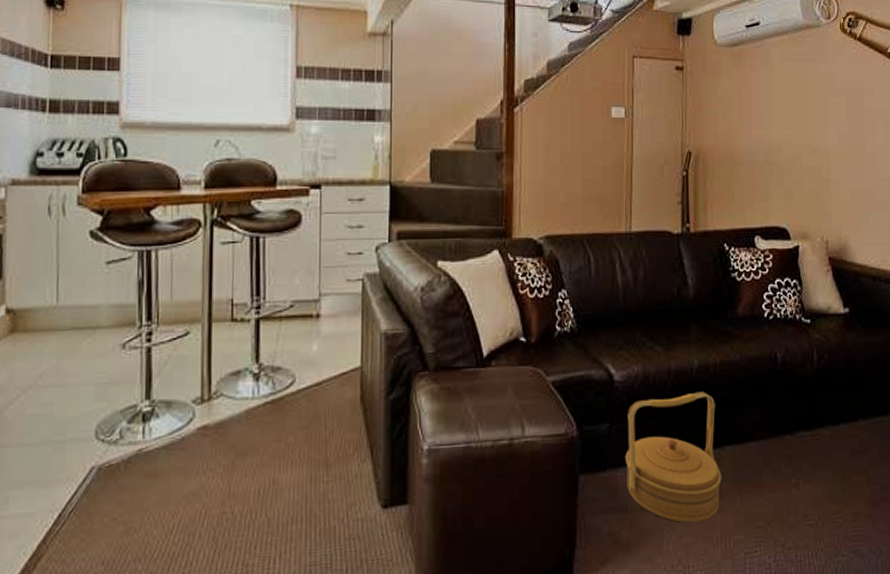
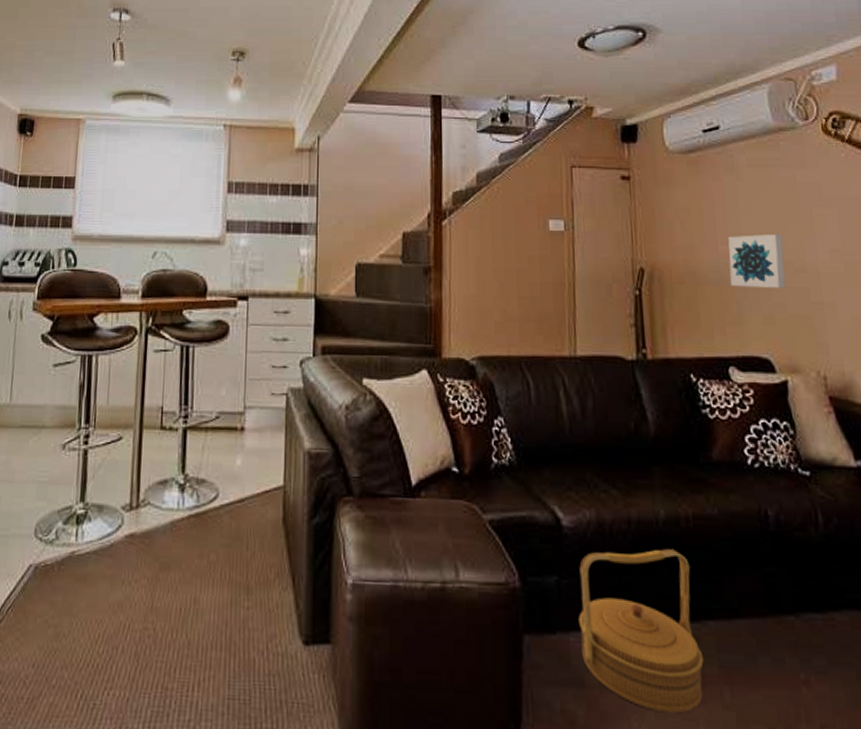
wall art: none [760,120,804,167] -> present [728,233,786,288]

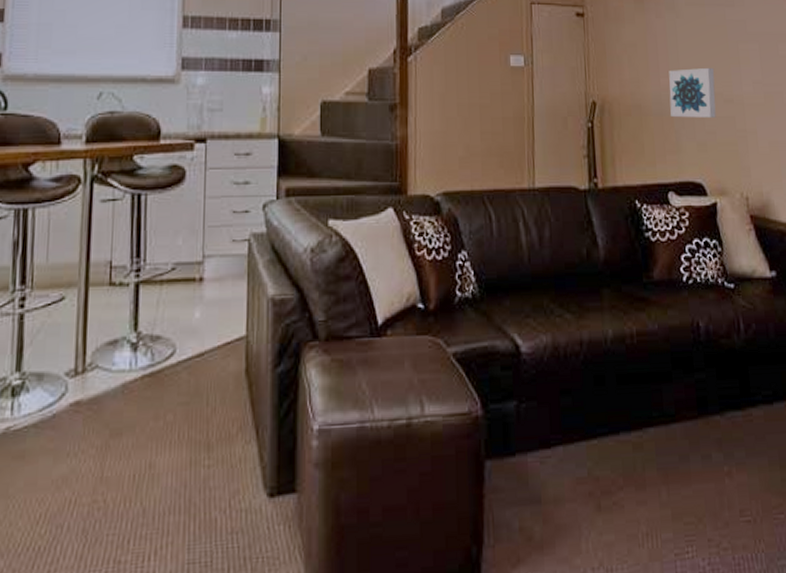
basket: present [578,549,704,714] -> none [536,365,645,518]

